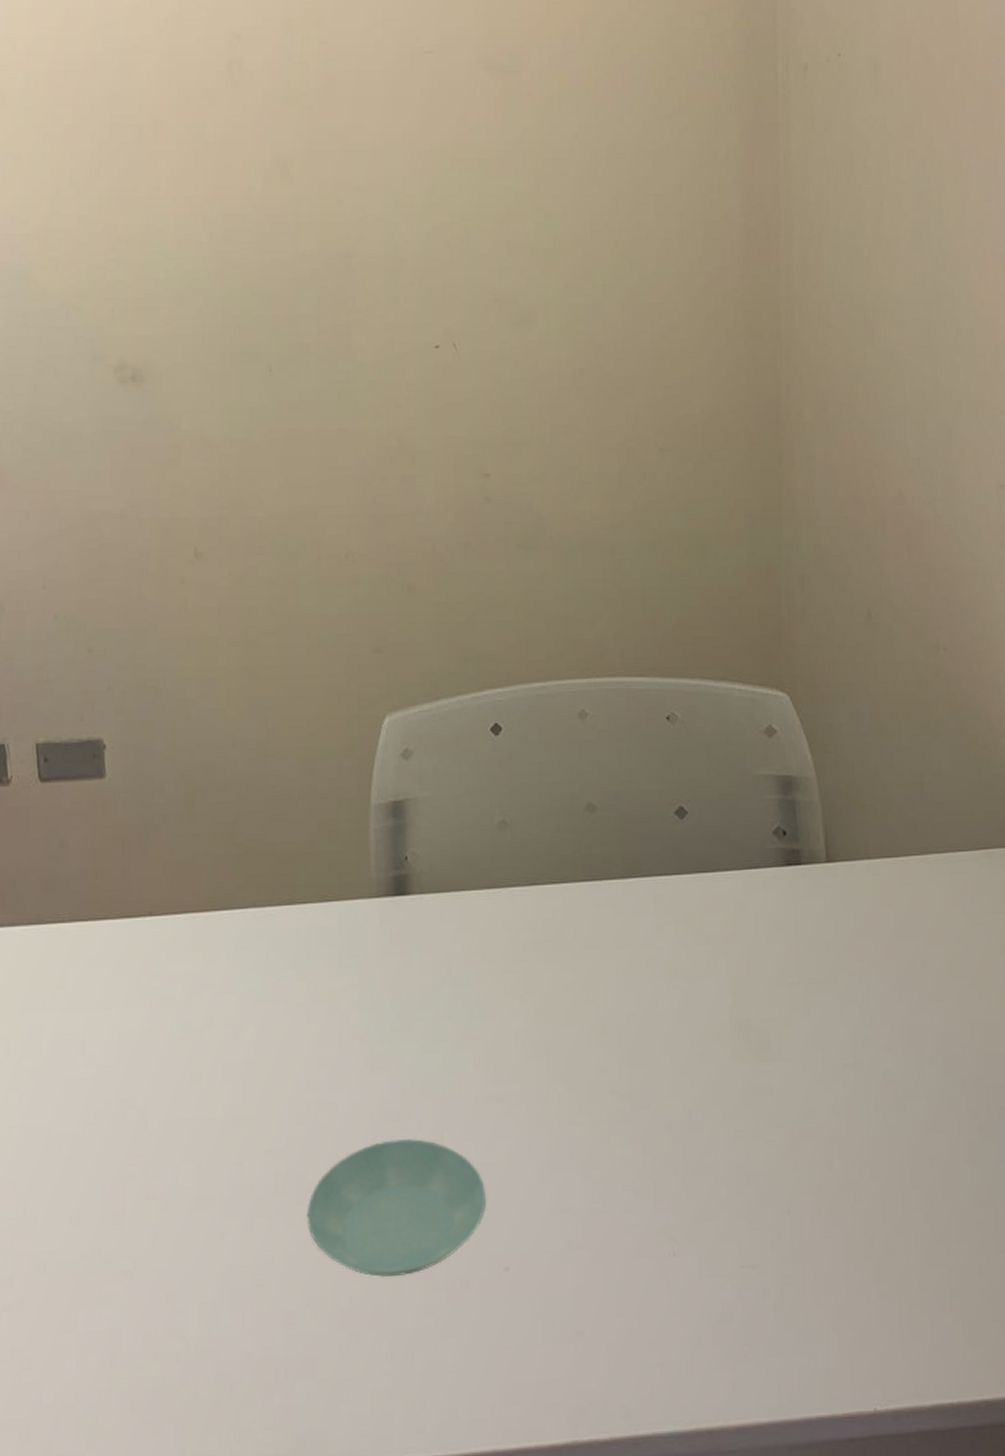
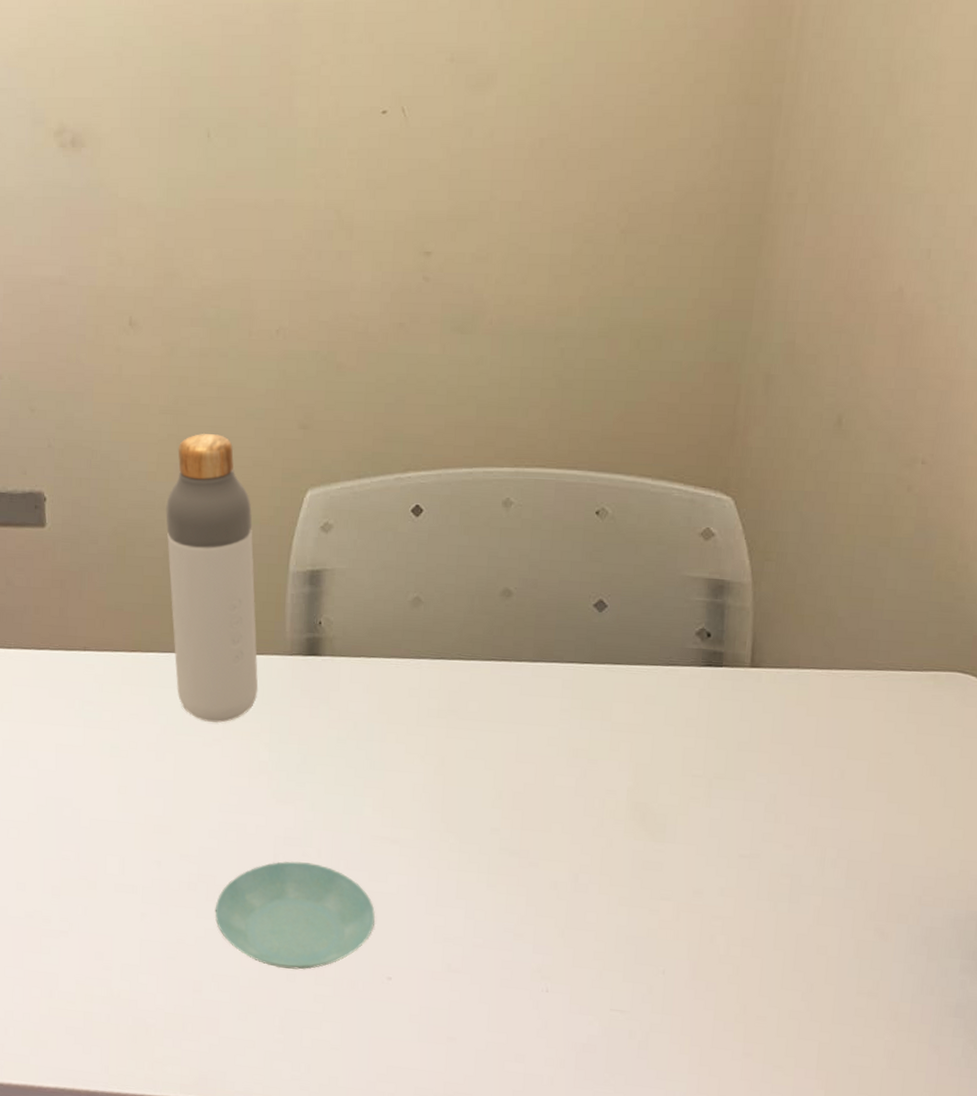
bottle: none [238,664,345,984] -> present [166,434,259,723]

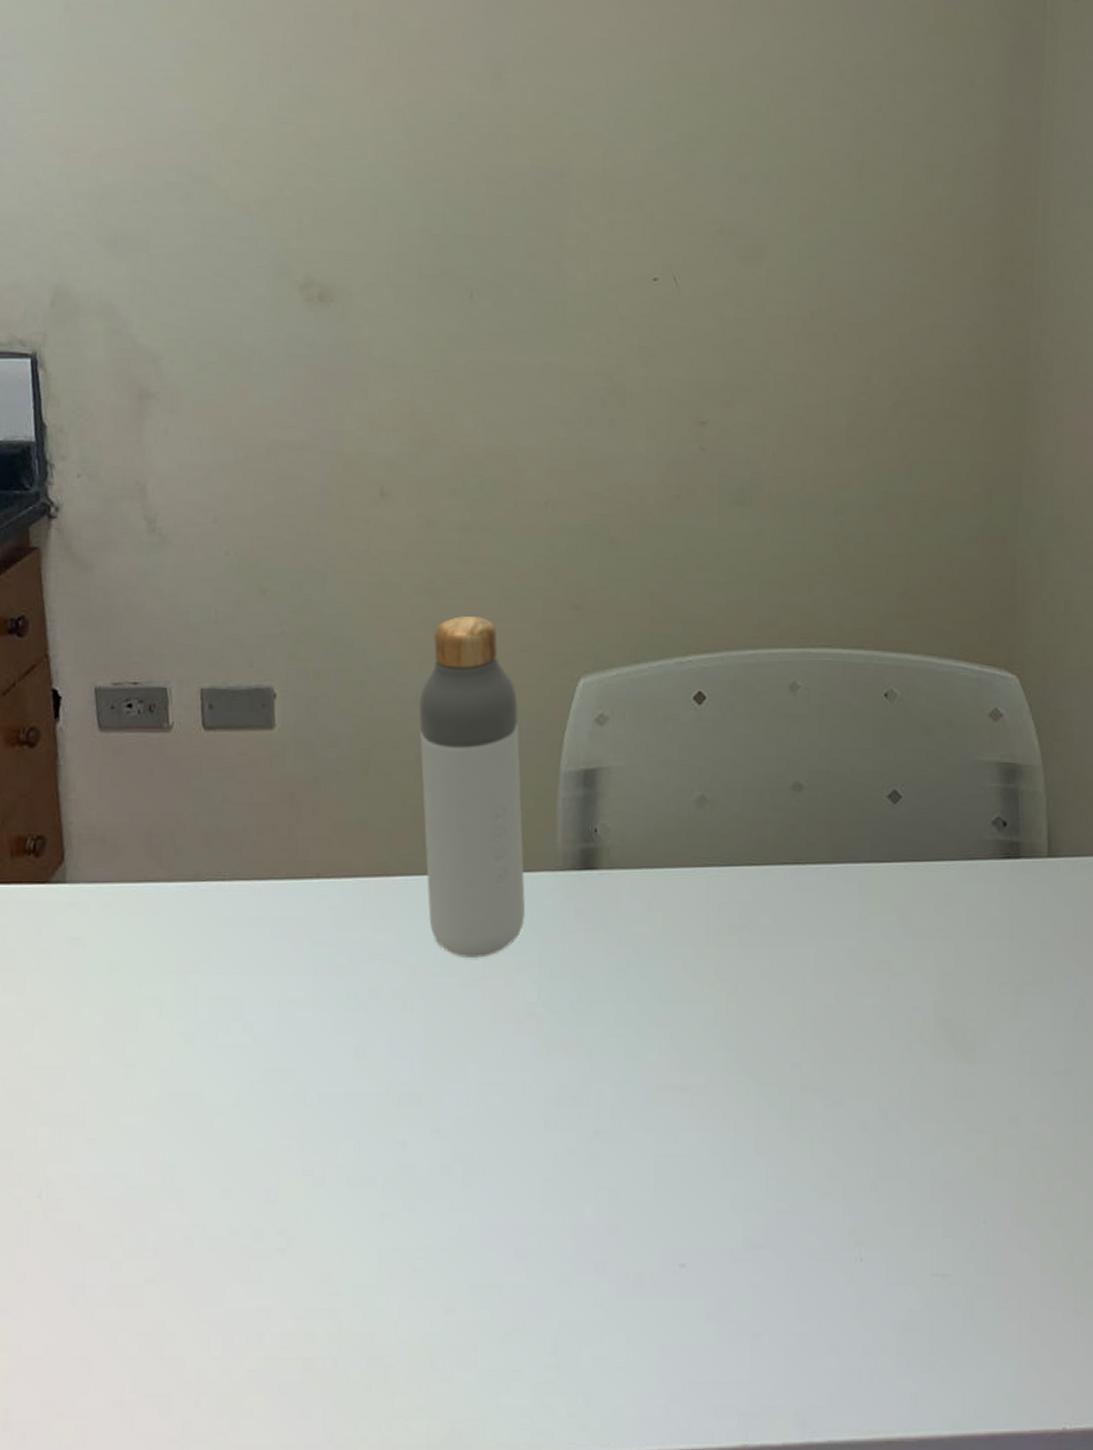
saucer: present [214,861,375,970] -> none [472,1126,664,1268]

